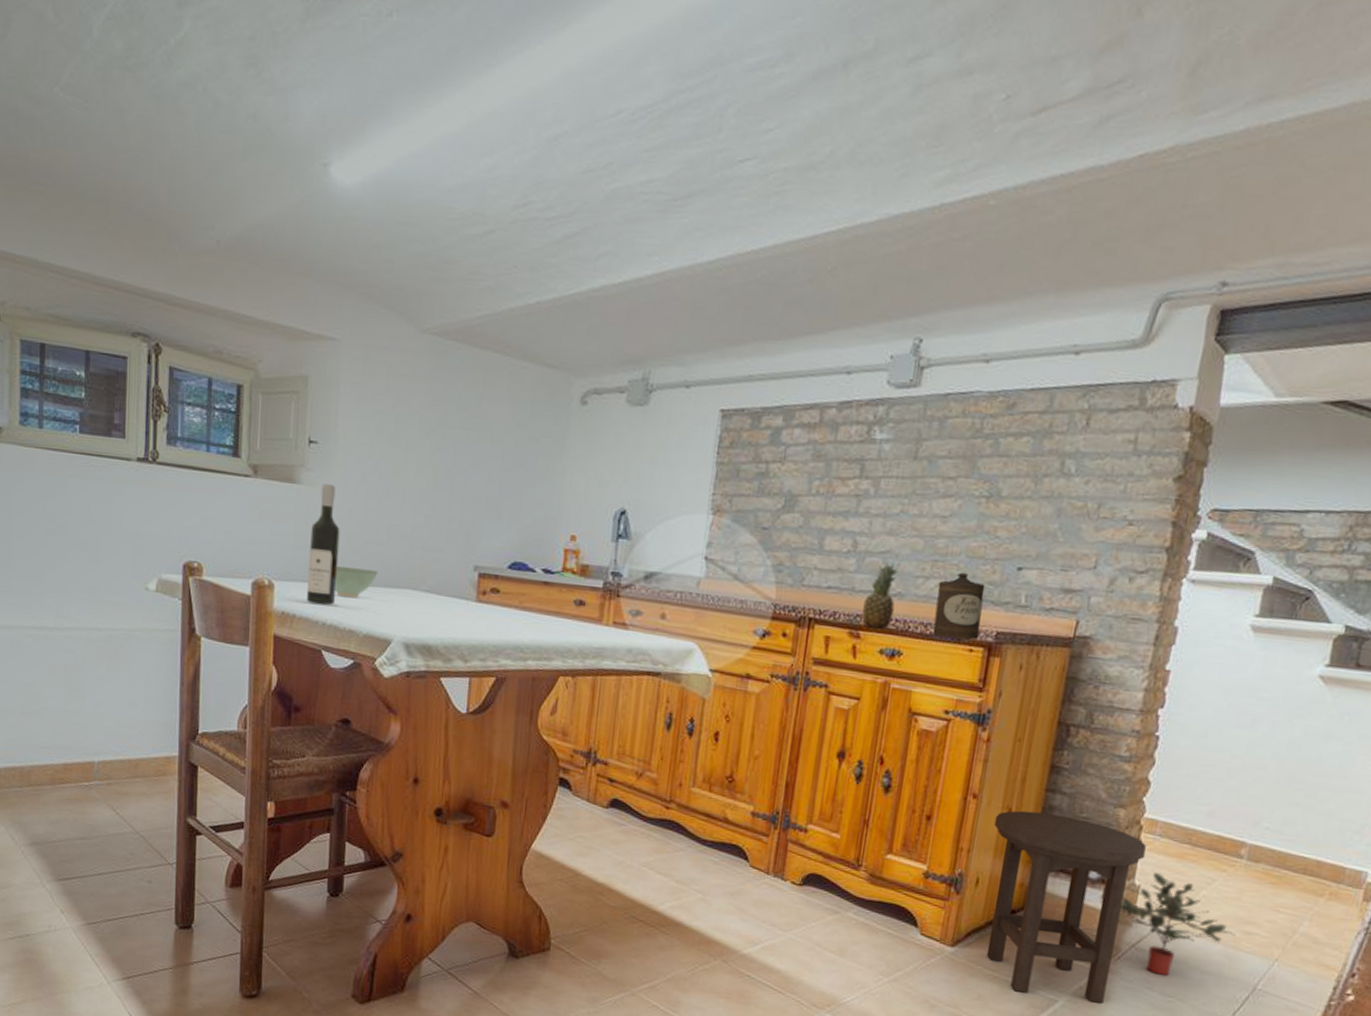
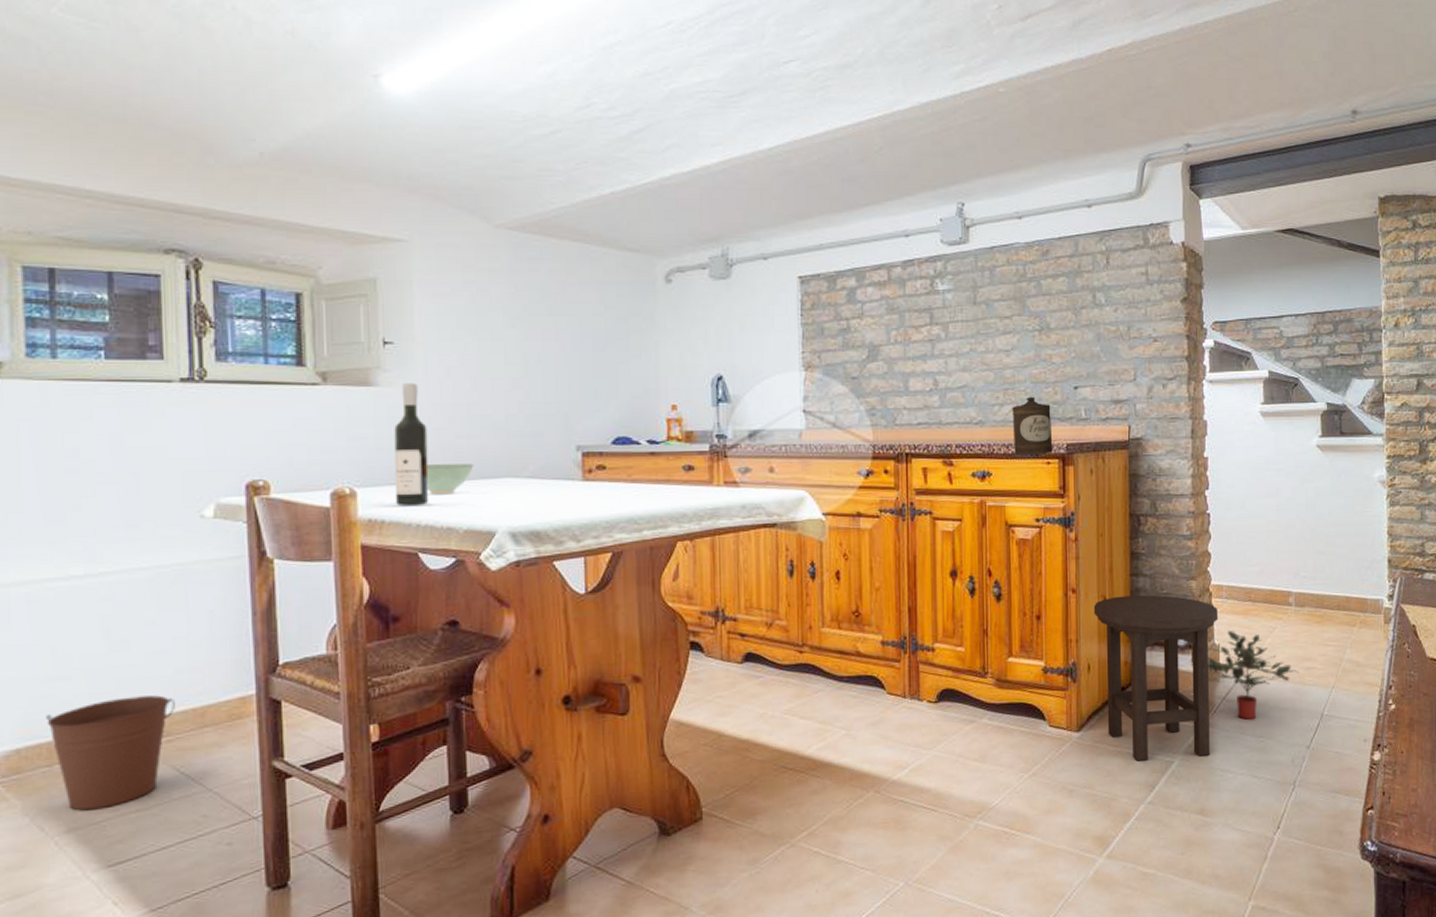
bucket: none [20,739,116,831] -> present [46,695,175,811]
fruit: present [862,562,899,630] -> none [952,395,978,456]

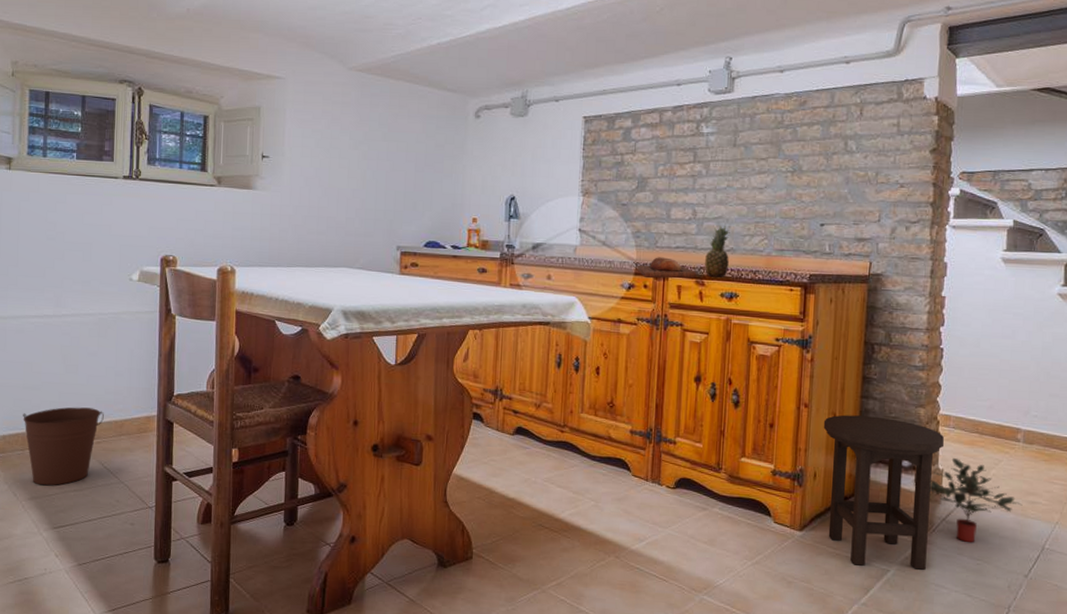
bottle: present [394,383,429,506] -> none [262,189,289,284]
bowl: present [427,464,474,495] -> none [285,253,320,277]
bread loaf: none [874,436,944,462] -> present [637,257,697,279]
fruit: none [952,395,978,456] -> present [705,226,730,278]
canister: present [1012,396,1053,455] -> none [760,230,797,282]

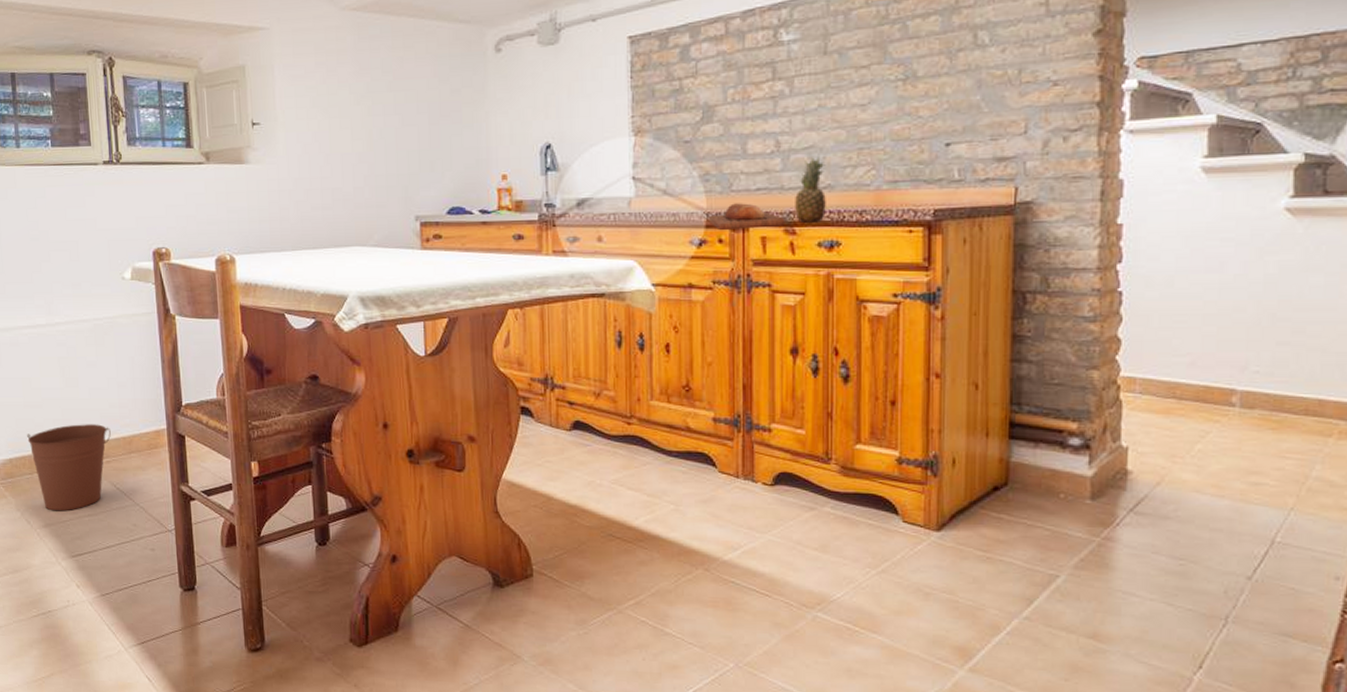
stool: present [823,415,944,570] -> none [962,384,1127,574]
potted plant: present [913,458,1023,543] -> none [1087,432,1242,539]

